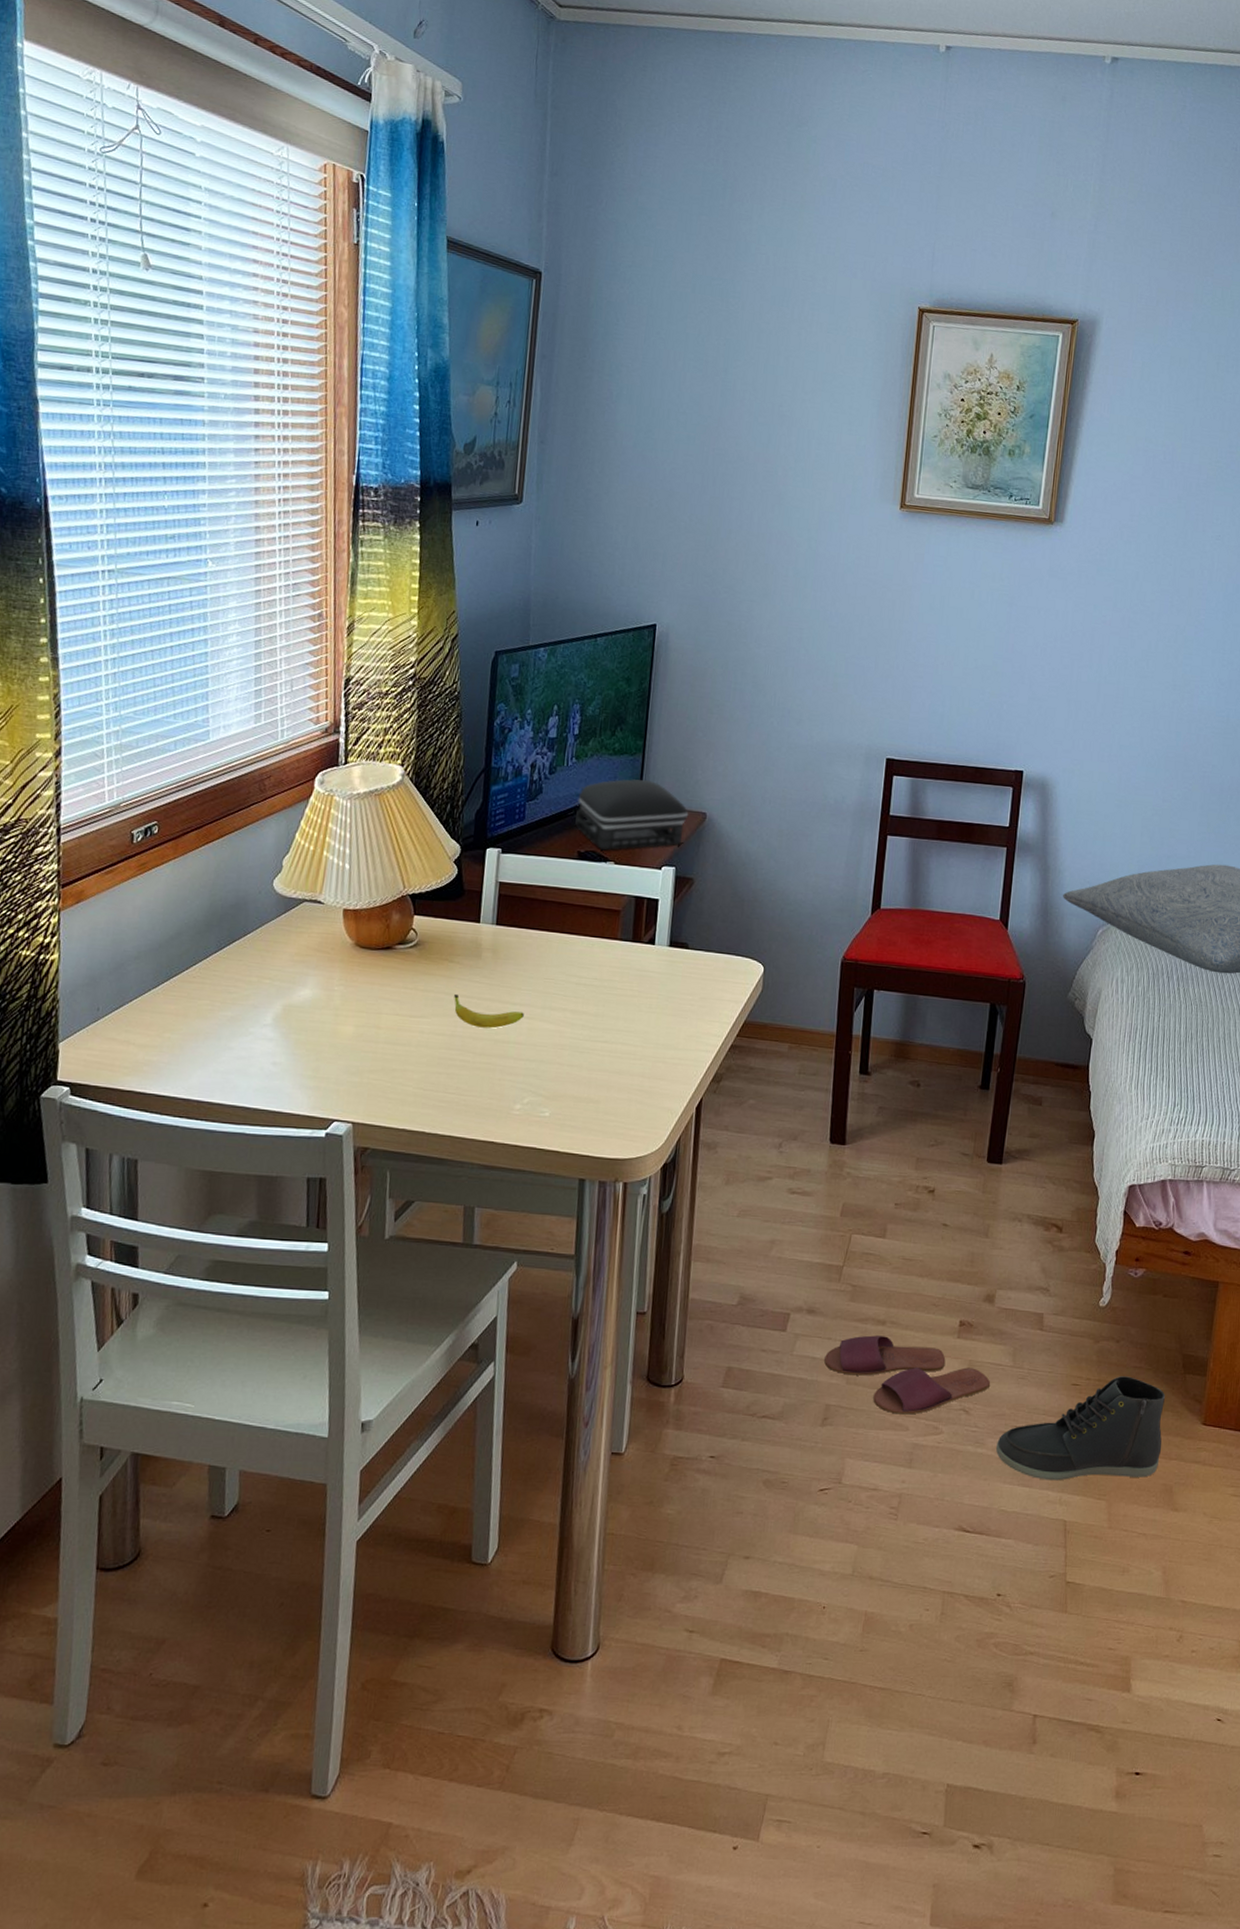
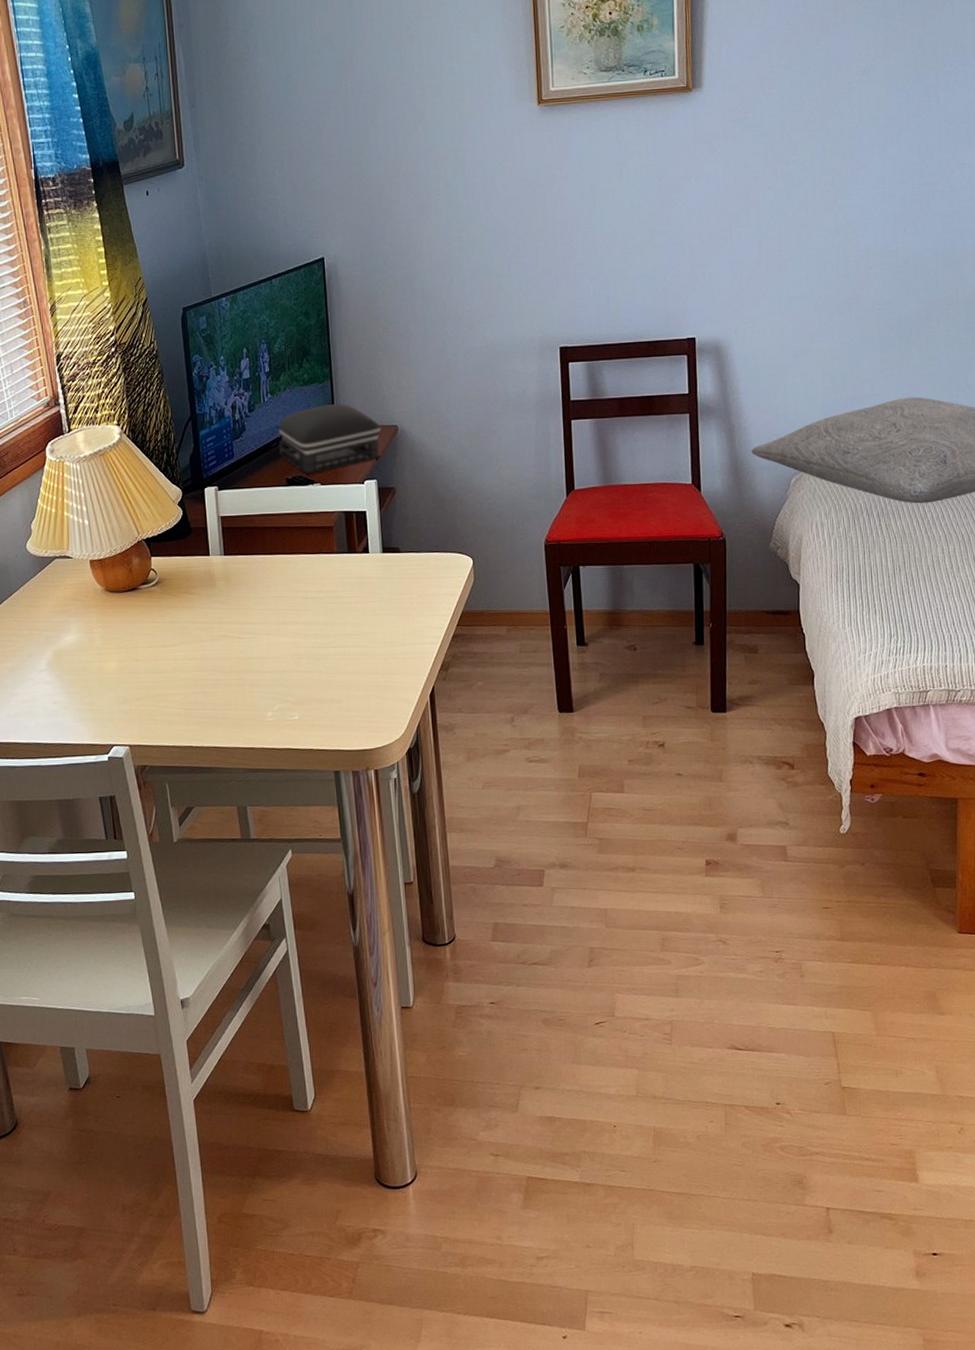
fruit: present [454,993,524,1029] -> none [198,621,262,649]
slippers: present [824,1335,991,1415] -> none [582,881,744,950]
sneaker: present [995,1376,1165,1481] -> none [756,895,920,997]

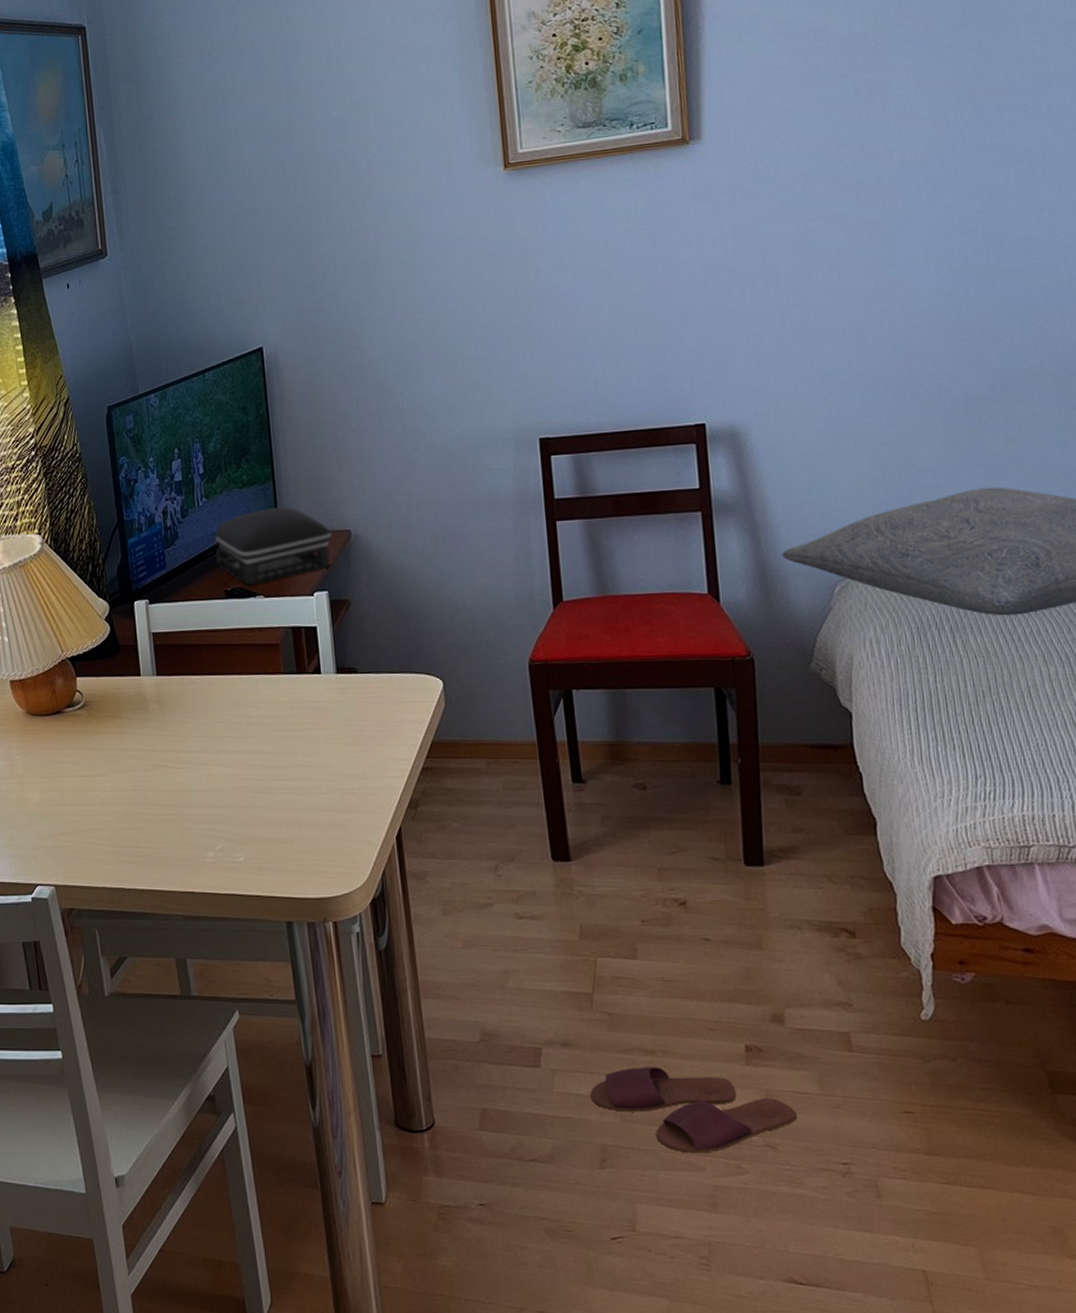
slippers: none [582,881,744,950] -> present [590,1067,798,1153]

